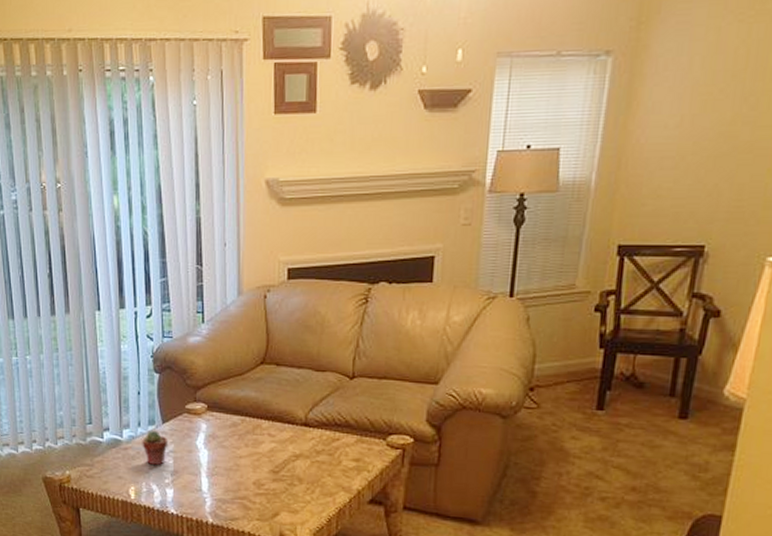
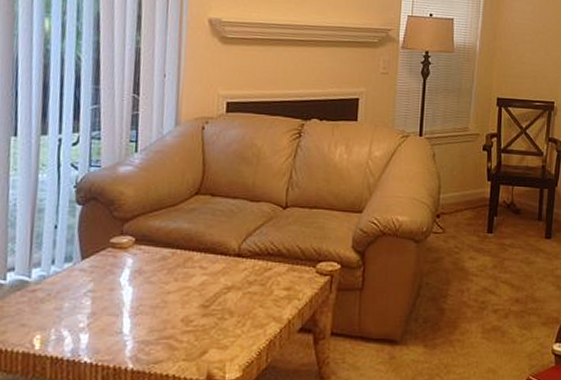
potted succulent: present [142,430,169,466] -> none [54,267,87,309]

